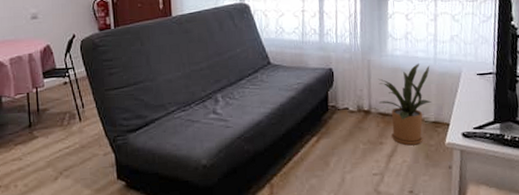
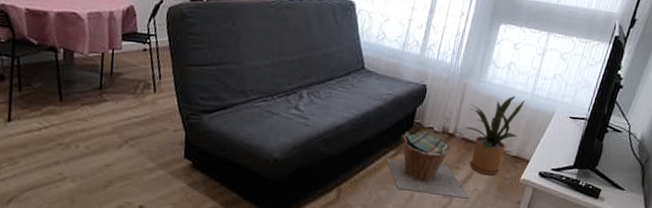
laundry basket: none [310,112,400,175] -> present [386,131,470,199]

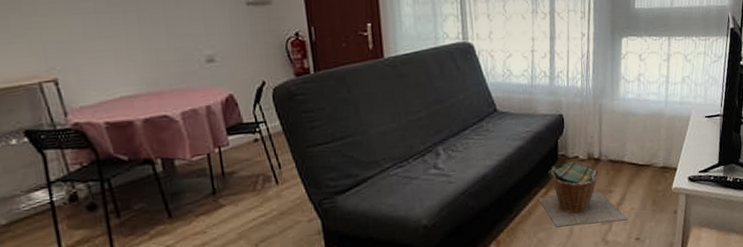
house plant: present [465,96,525,176] -> none [609,107,661,193]

